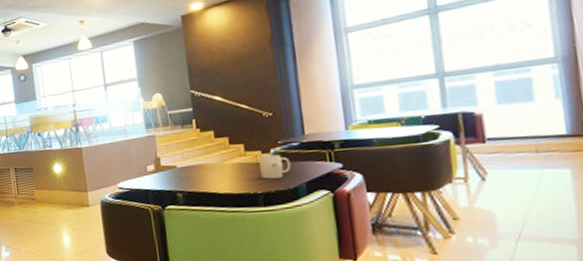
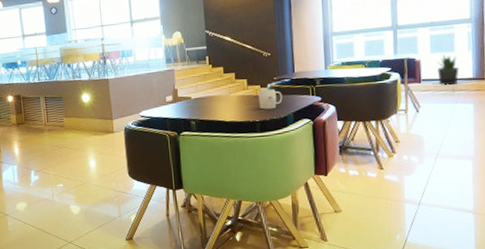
planter: none [509,105,544,145] -> present [437,55,459,85]

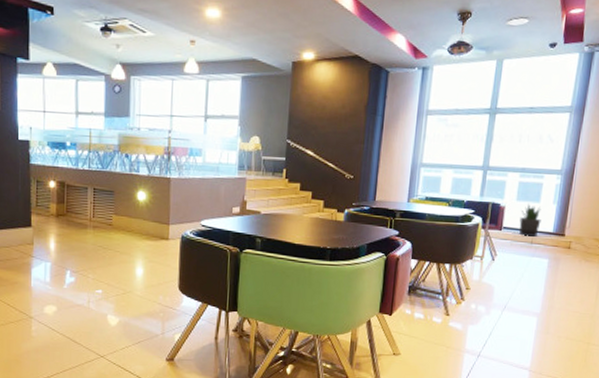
mug: present [258,88,283,110] -> none [332,213,359,237]

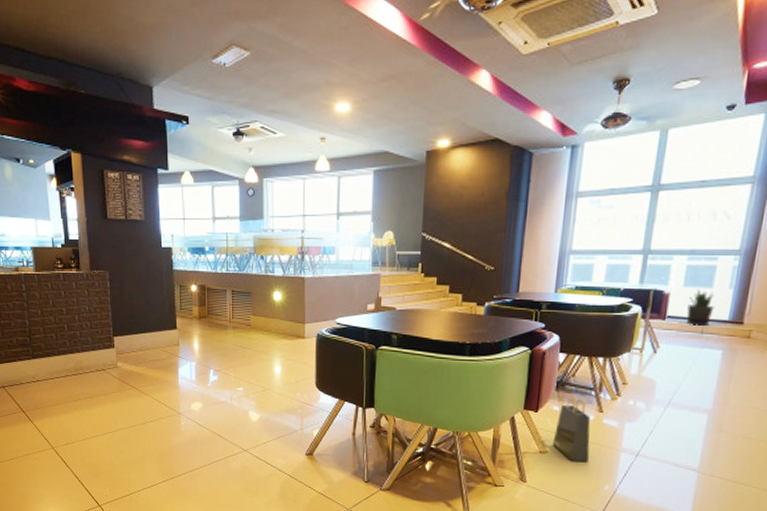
shopping bag: none [404,303,439,364] -> present [552,399,591,463]

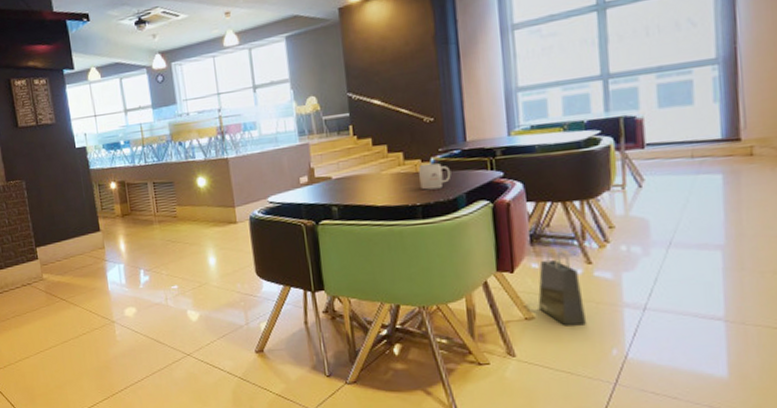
mug: none [471,307,501,331] -> present [418,163,452,190]
planter: present [686,290,715,326] -> none [668,109,701,151]

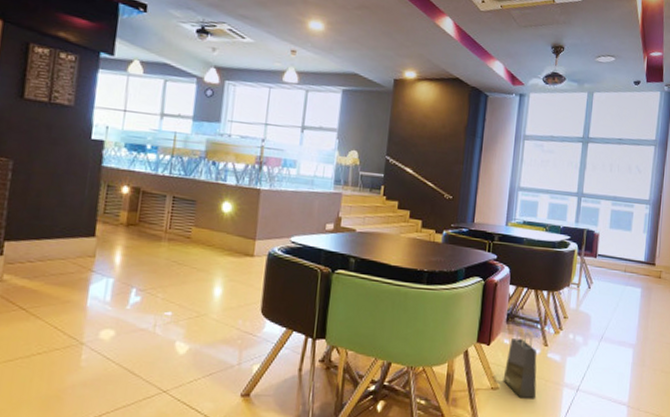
mug: present [418,163,452,190] -> none [430,234,458,260]

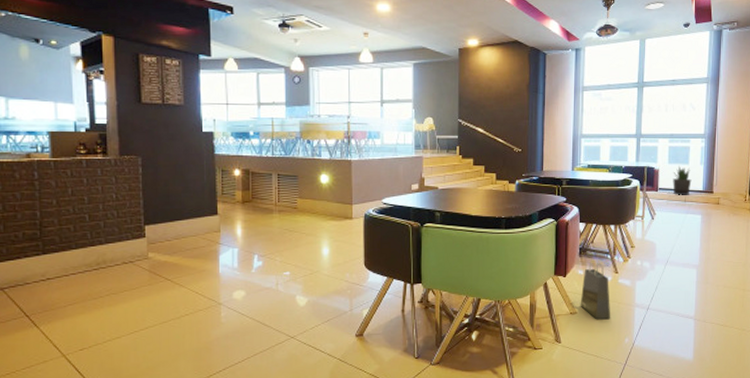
planter: none [613,232,633,265] -> present [673,166,692,195]

